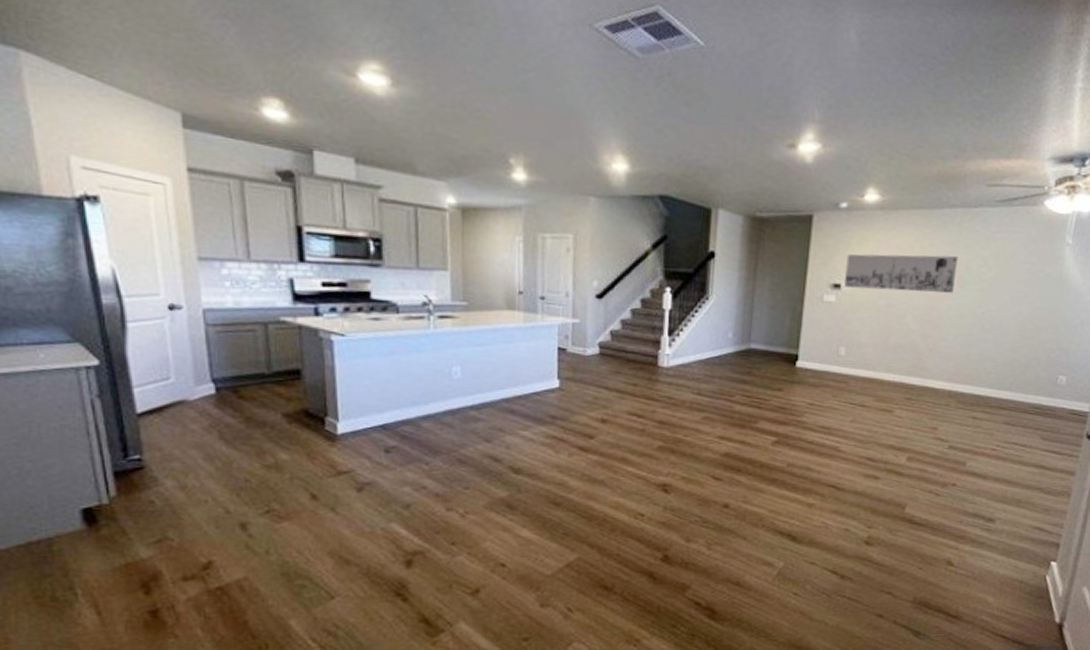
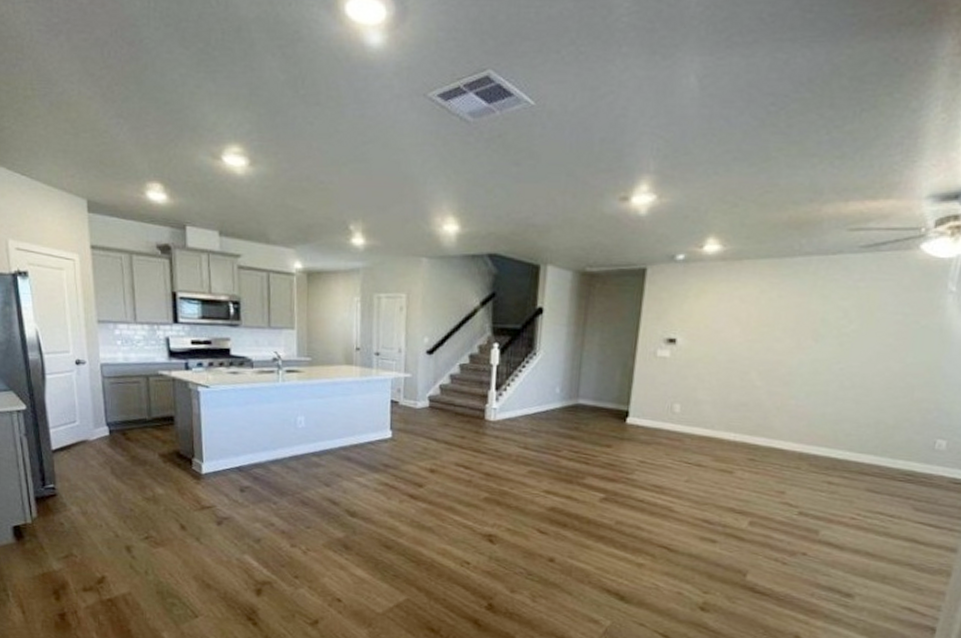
wall art: present [844,254,958,293] -> none [680,307,812,347]

